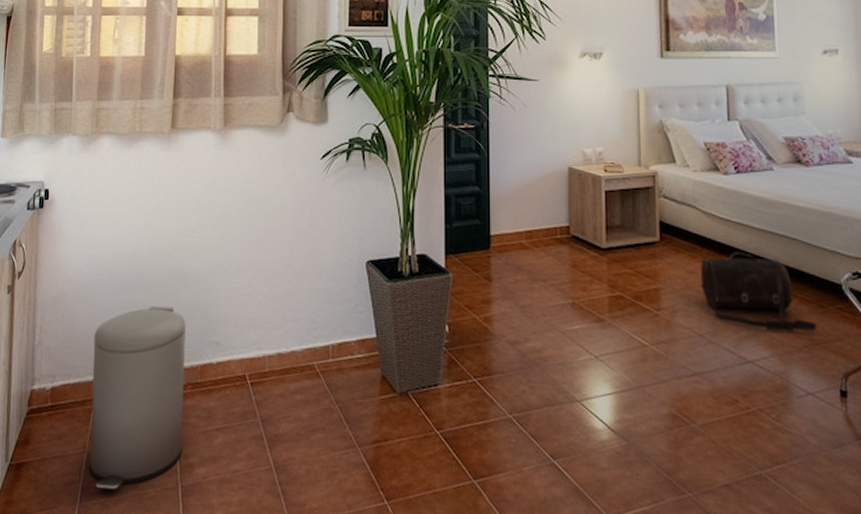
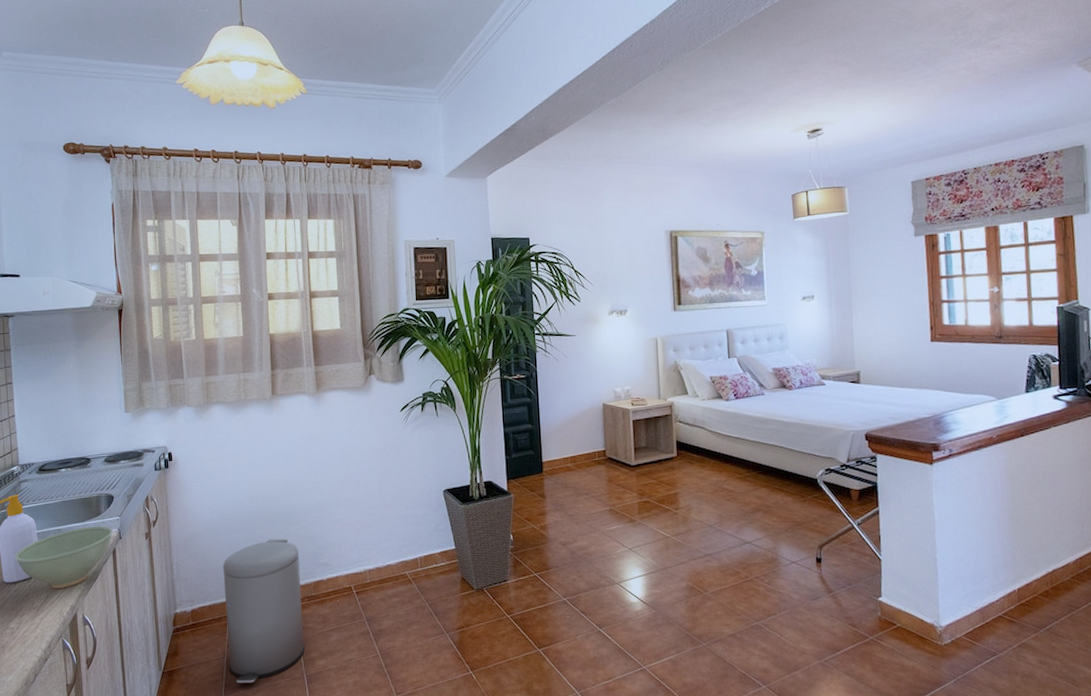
duffel bag: present [700,252,817,332] -> none [709,460,799,518]

